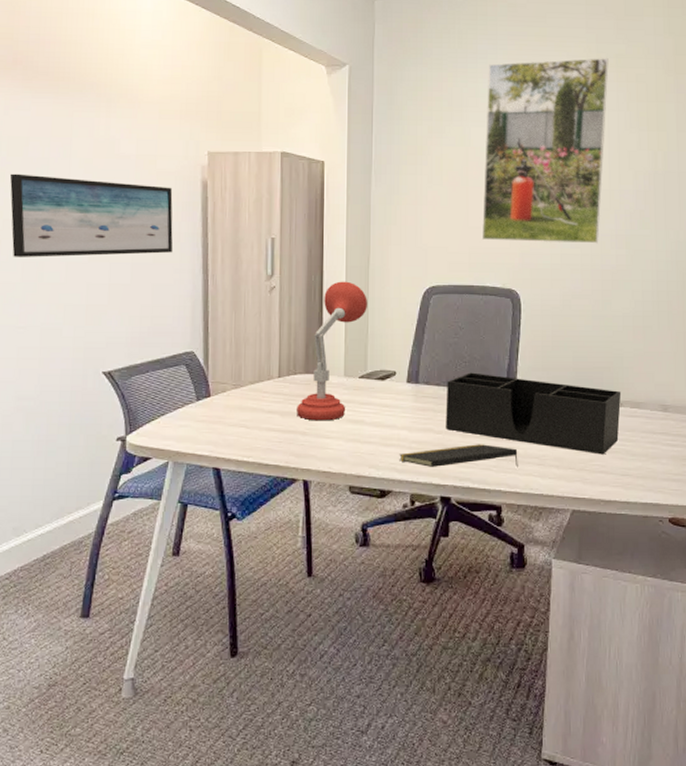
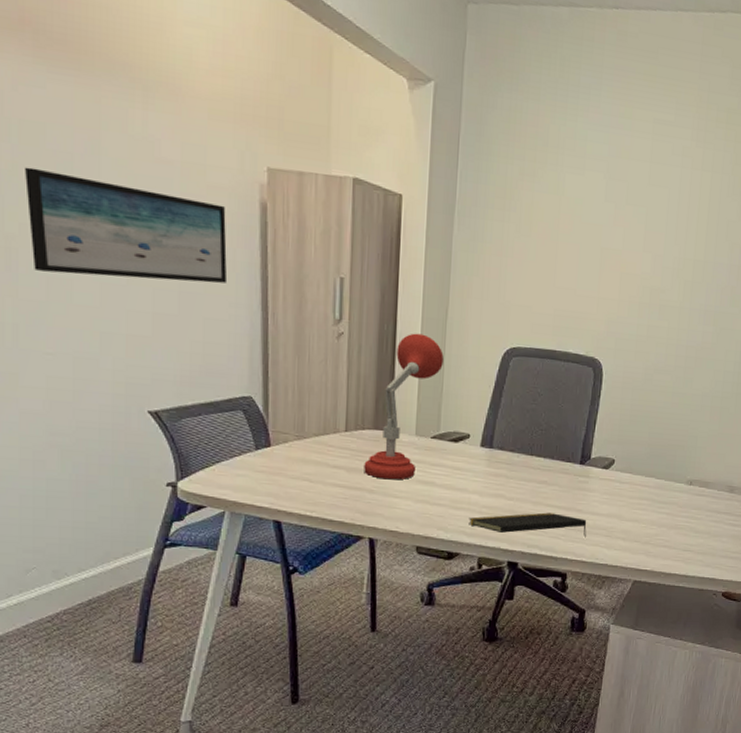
desk organizer: present [446,372,622,455] -> none [517,440,692,530]
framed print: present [482,58,609,244] -> none [569,101,719,318]

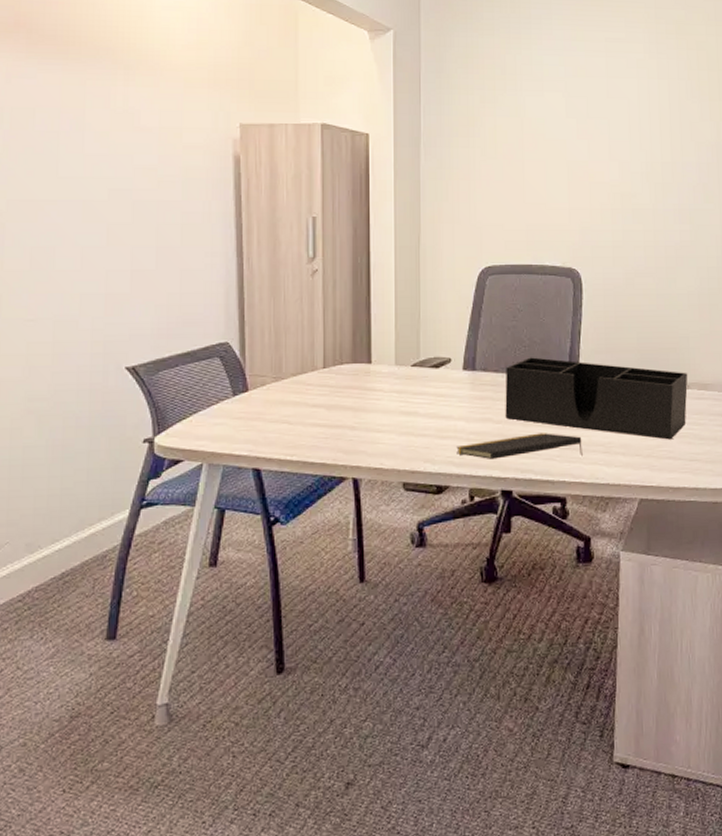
wall art: present [24,167,228,283] -> none [13,149,203,242]
desk lamp: present [364,333,444,480] -> none [344,262,419,414]
desk organizer: none [517,440,692,530] -> present [505,357,688,440]

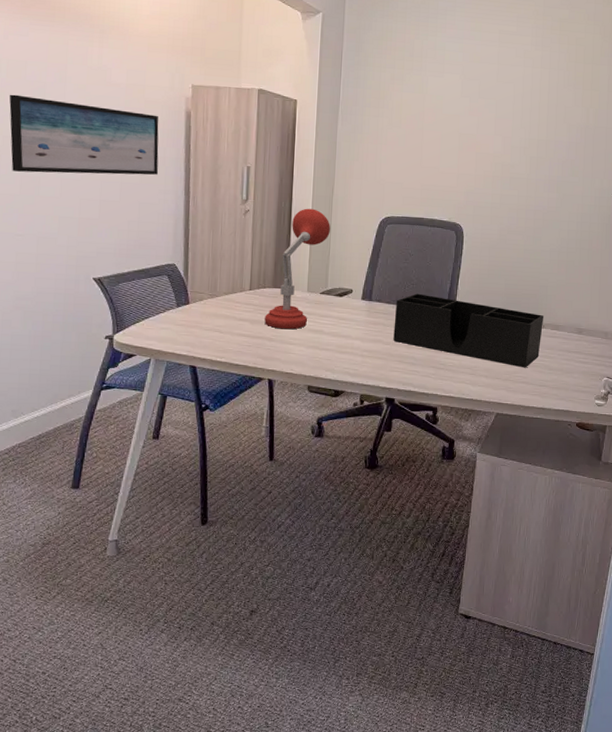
wall art: none [13,149,203,242] -> present [9,94,159,175]
desk lamp: none [344,262,419,414] -> present [264,208,330,330]
notepad: present [456,433,583,459] -> none [352,354,454,376]

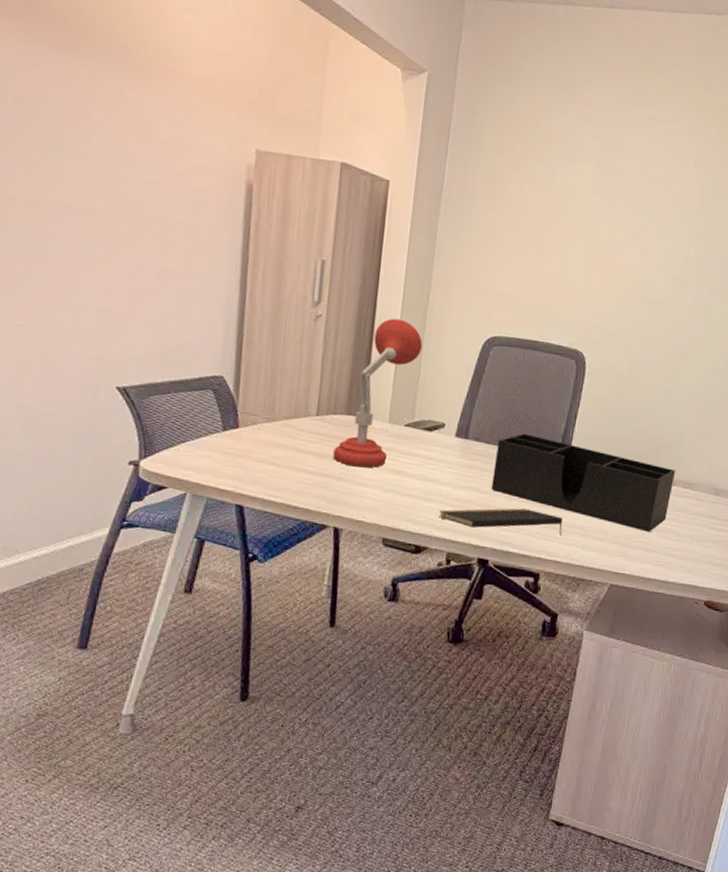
wall art: present [9,94,159,175] -> none [14,141,212,262]
notepad: none [352,354,454,376] -> present [439,508,563,537]

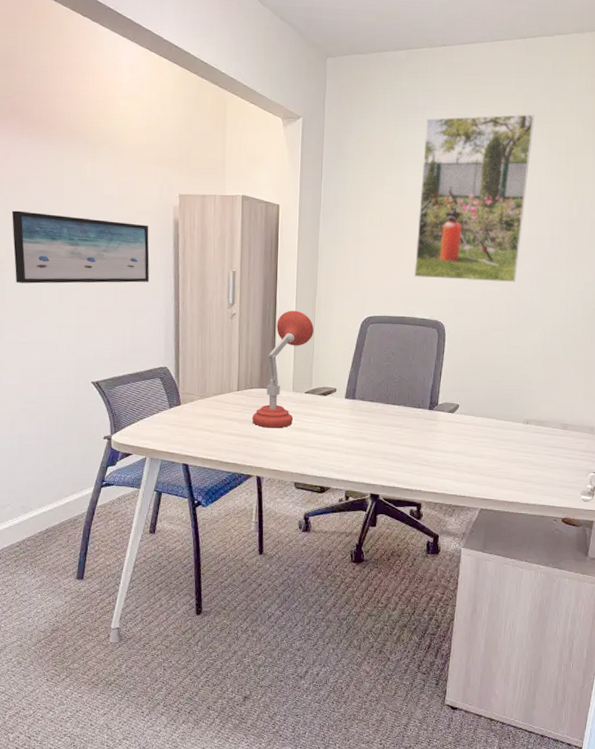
wall art: none [14,141,212,262] -> present [11,210,150,284]
notepad: present [439,508,563,537] -> none [337,451,437,473]
desk organizer: present [491,433,676,532] -> none [377,391,528,464]
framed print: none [554,96,713,313] -> present [415,114,535,283]

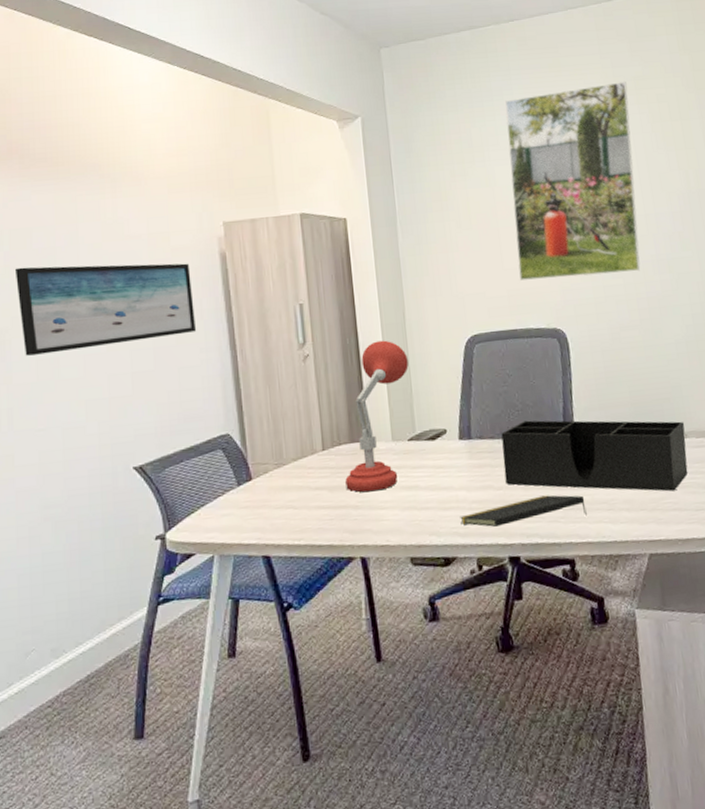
notepad: none [337,451,437,473] -> present [460,495,587,527]
desk organizer: none [377,391,528,464] -> present [501,420,689,492]

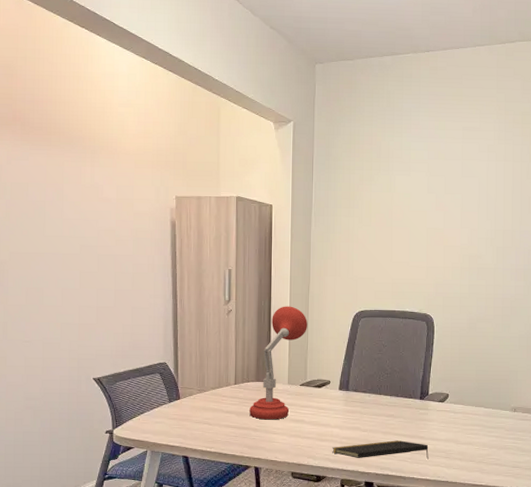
wall art: present [14,263,197,356] -> none [13,214,148,284]
desk organizer: present [501,420,689,492] -> none [370,382,515,450]
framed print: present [505,82,641,280] -> none [404,115,515,276]

